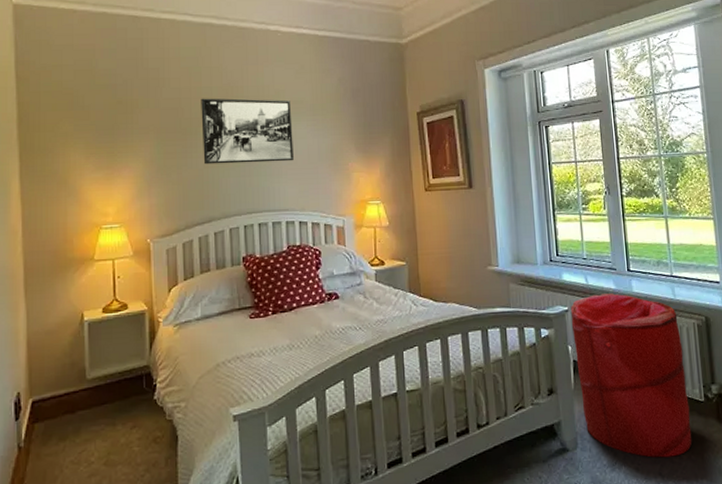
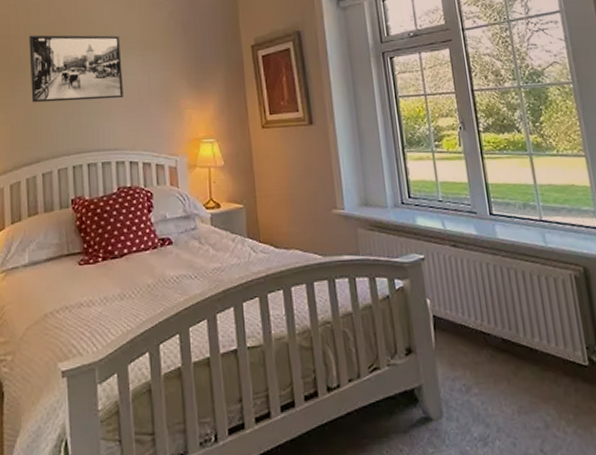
laundry hamper: present [570,293,693,458] -> none [426,240,578,432]

